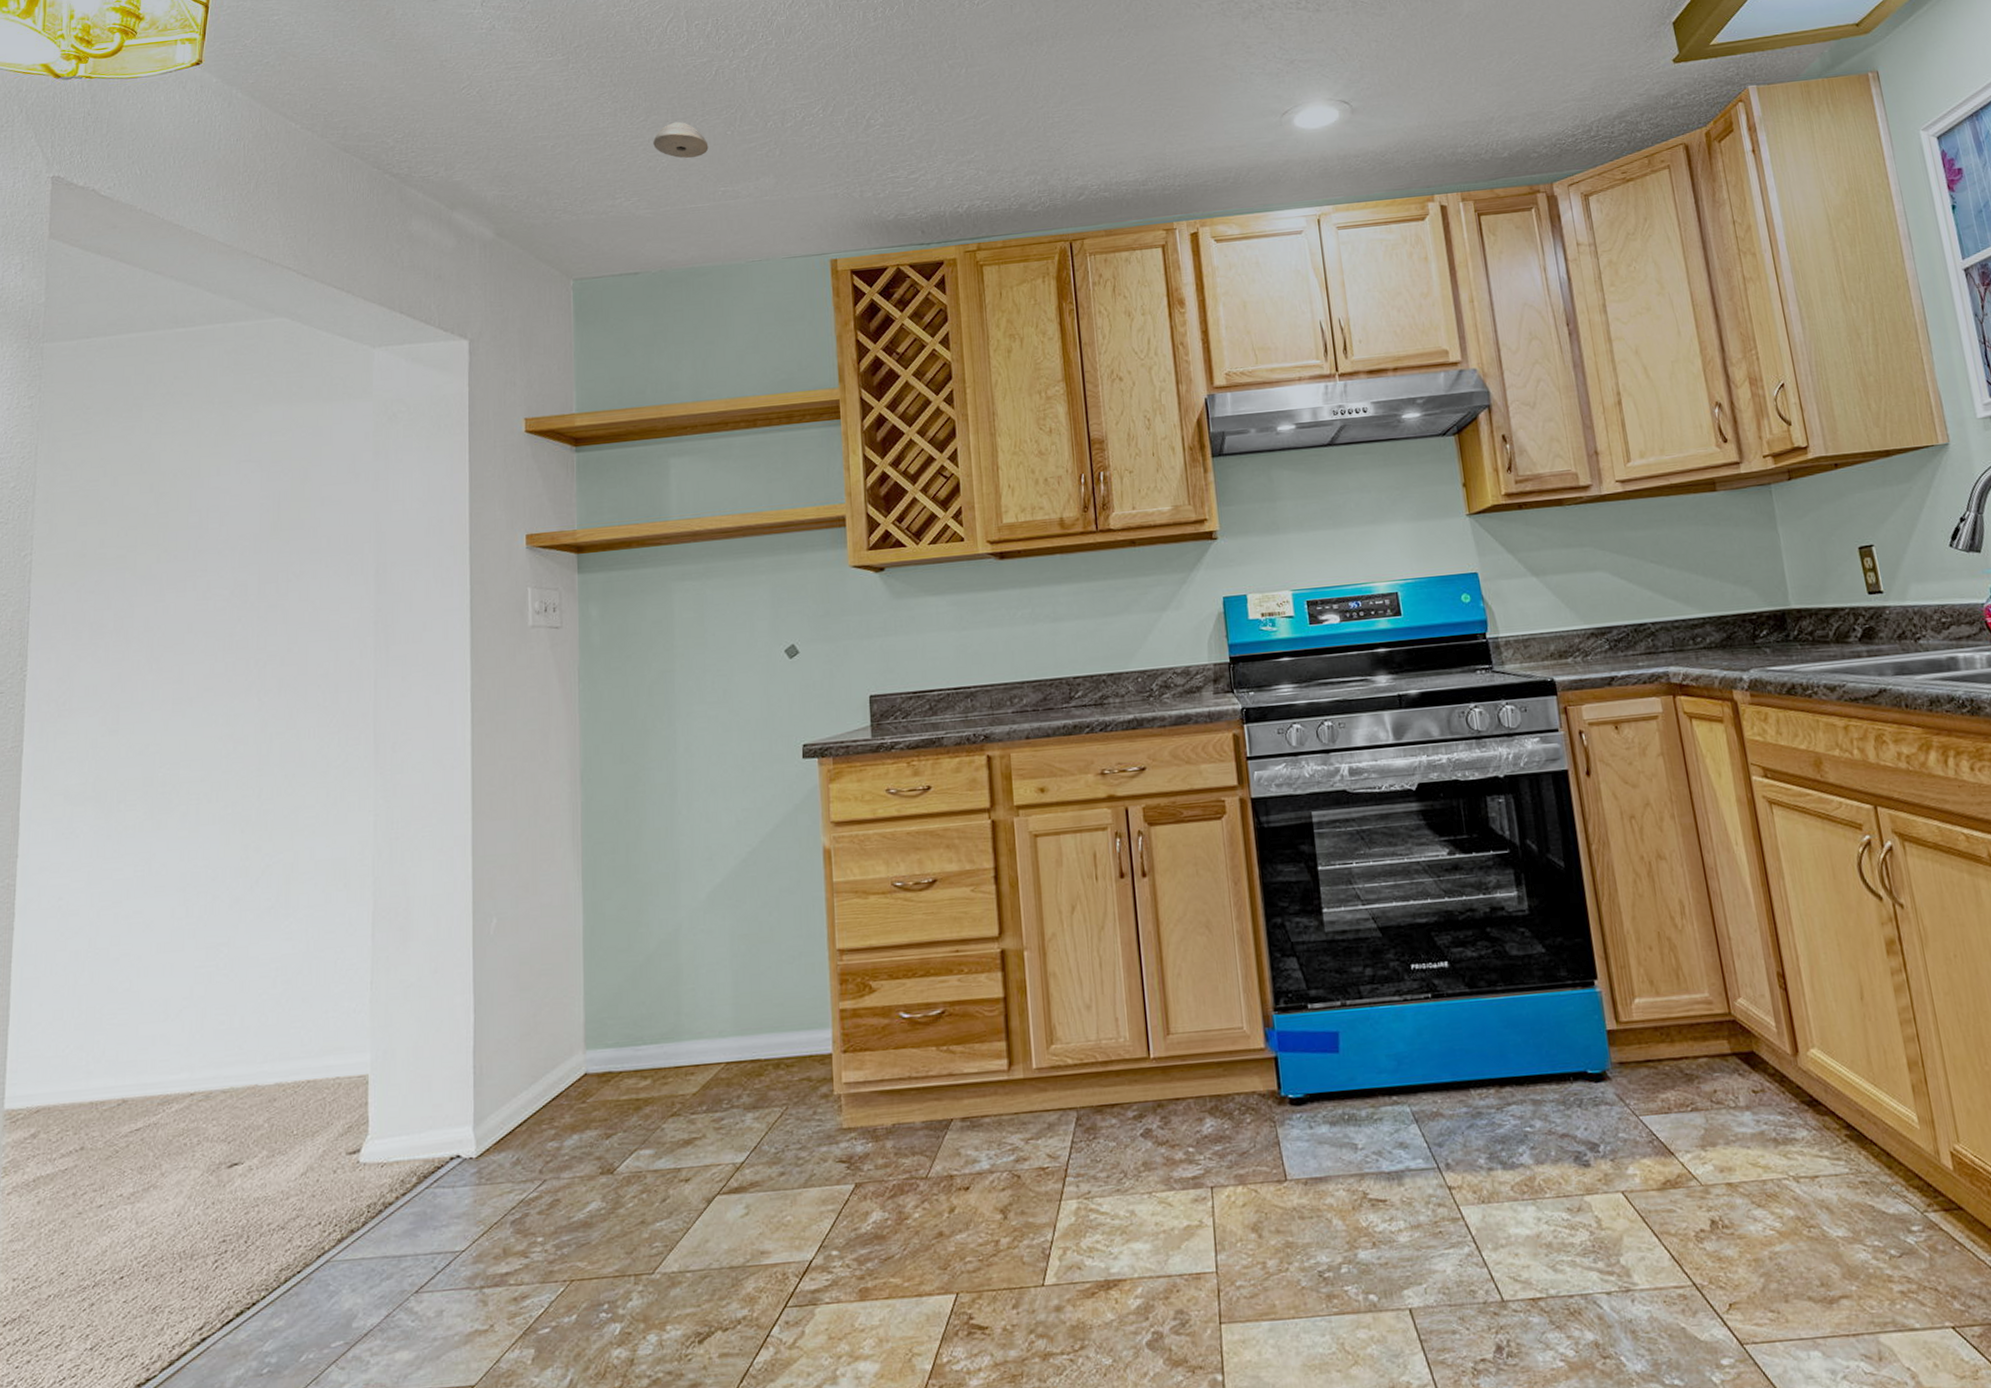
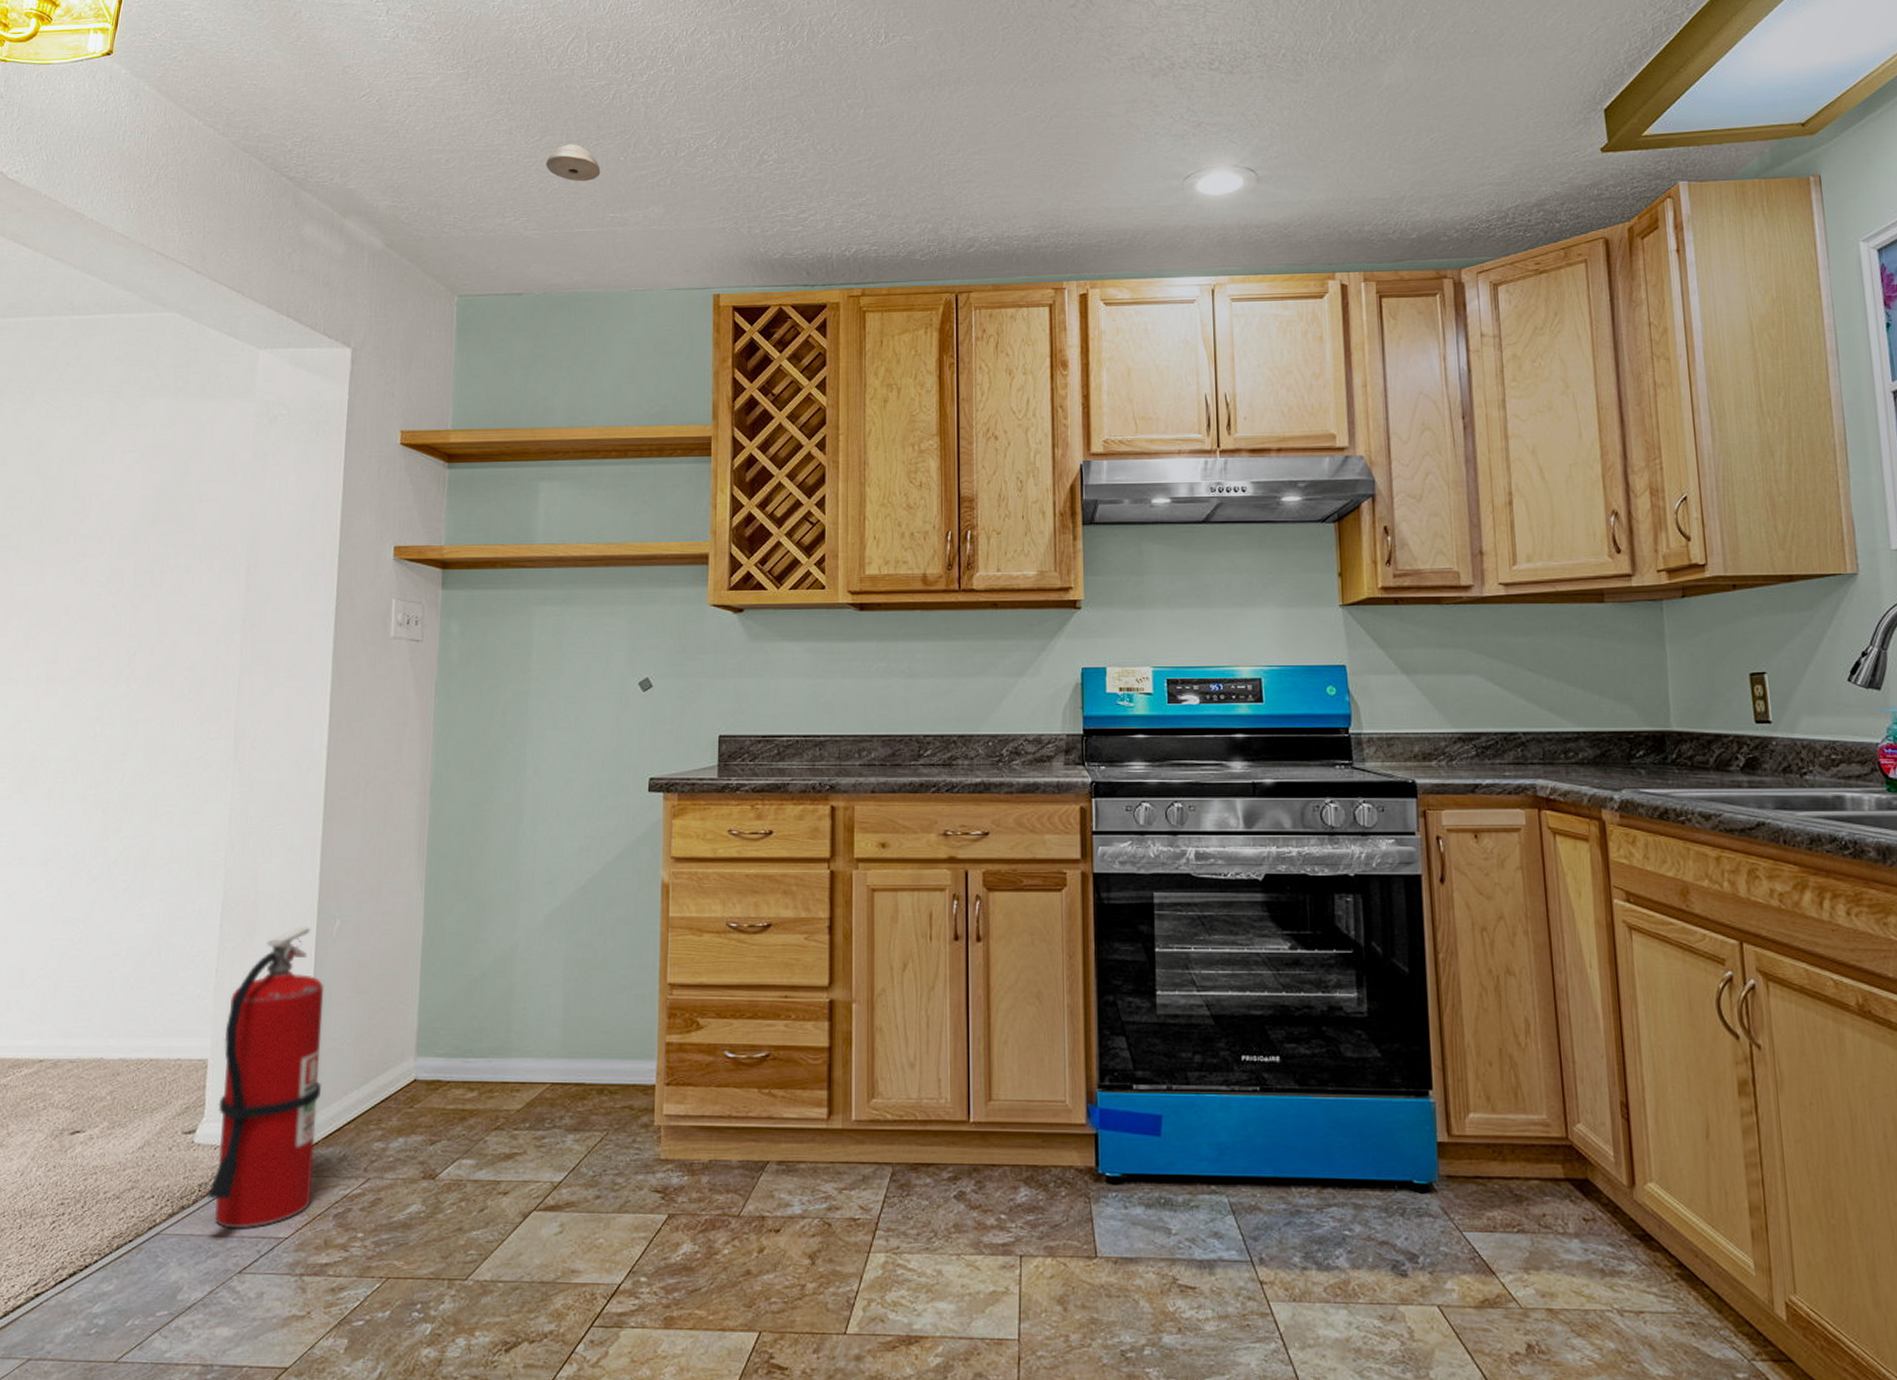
fire extinguisher: none [377,928,489,1249] -> present [207,927,325,1229]

